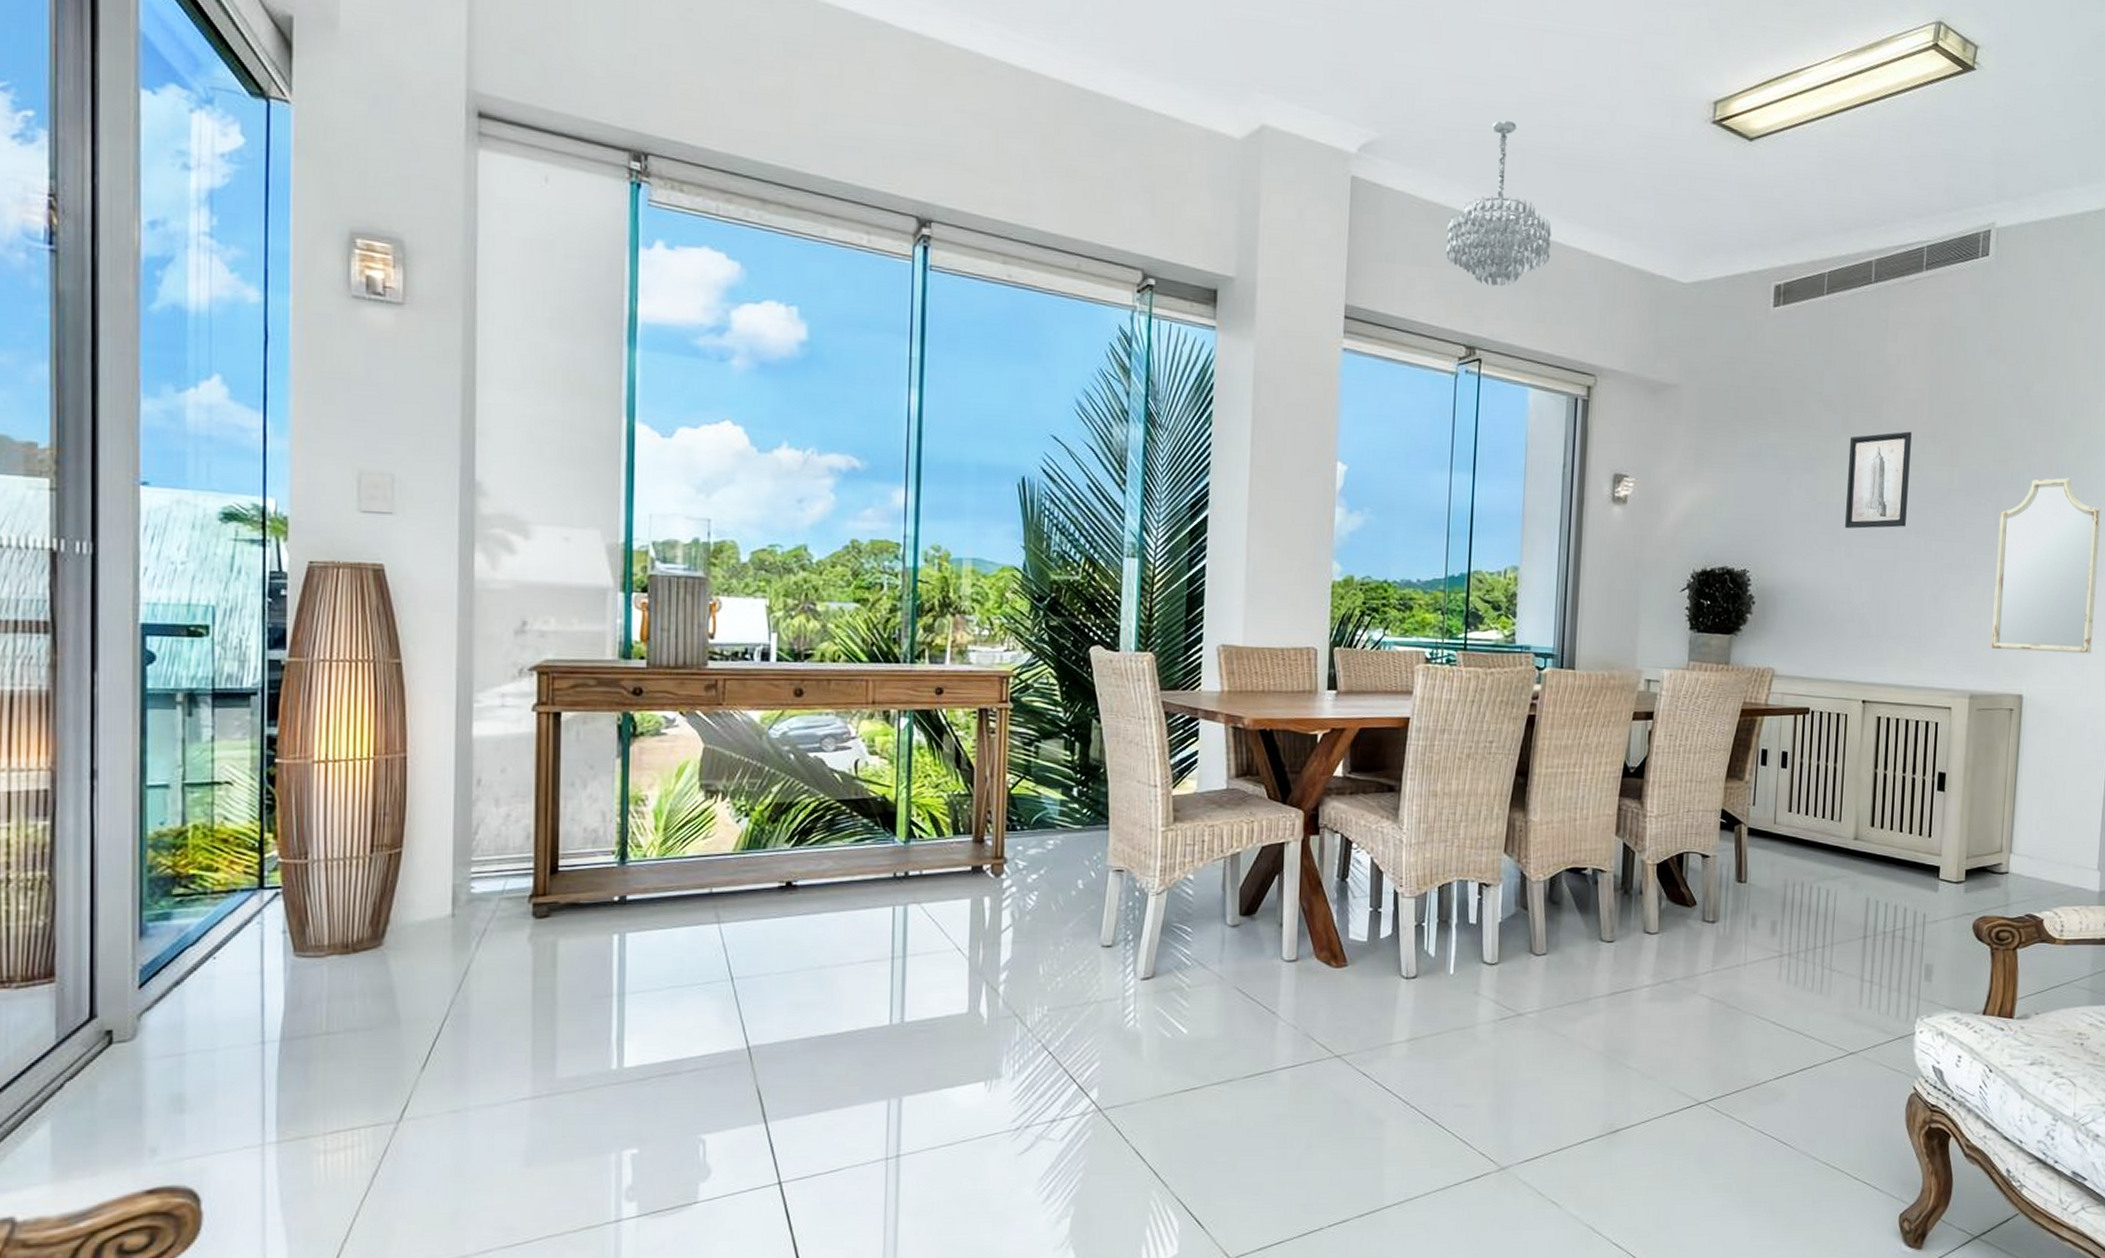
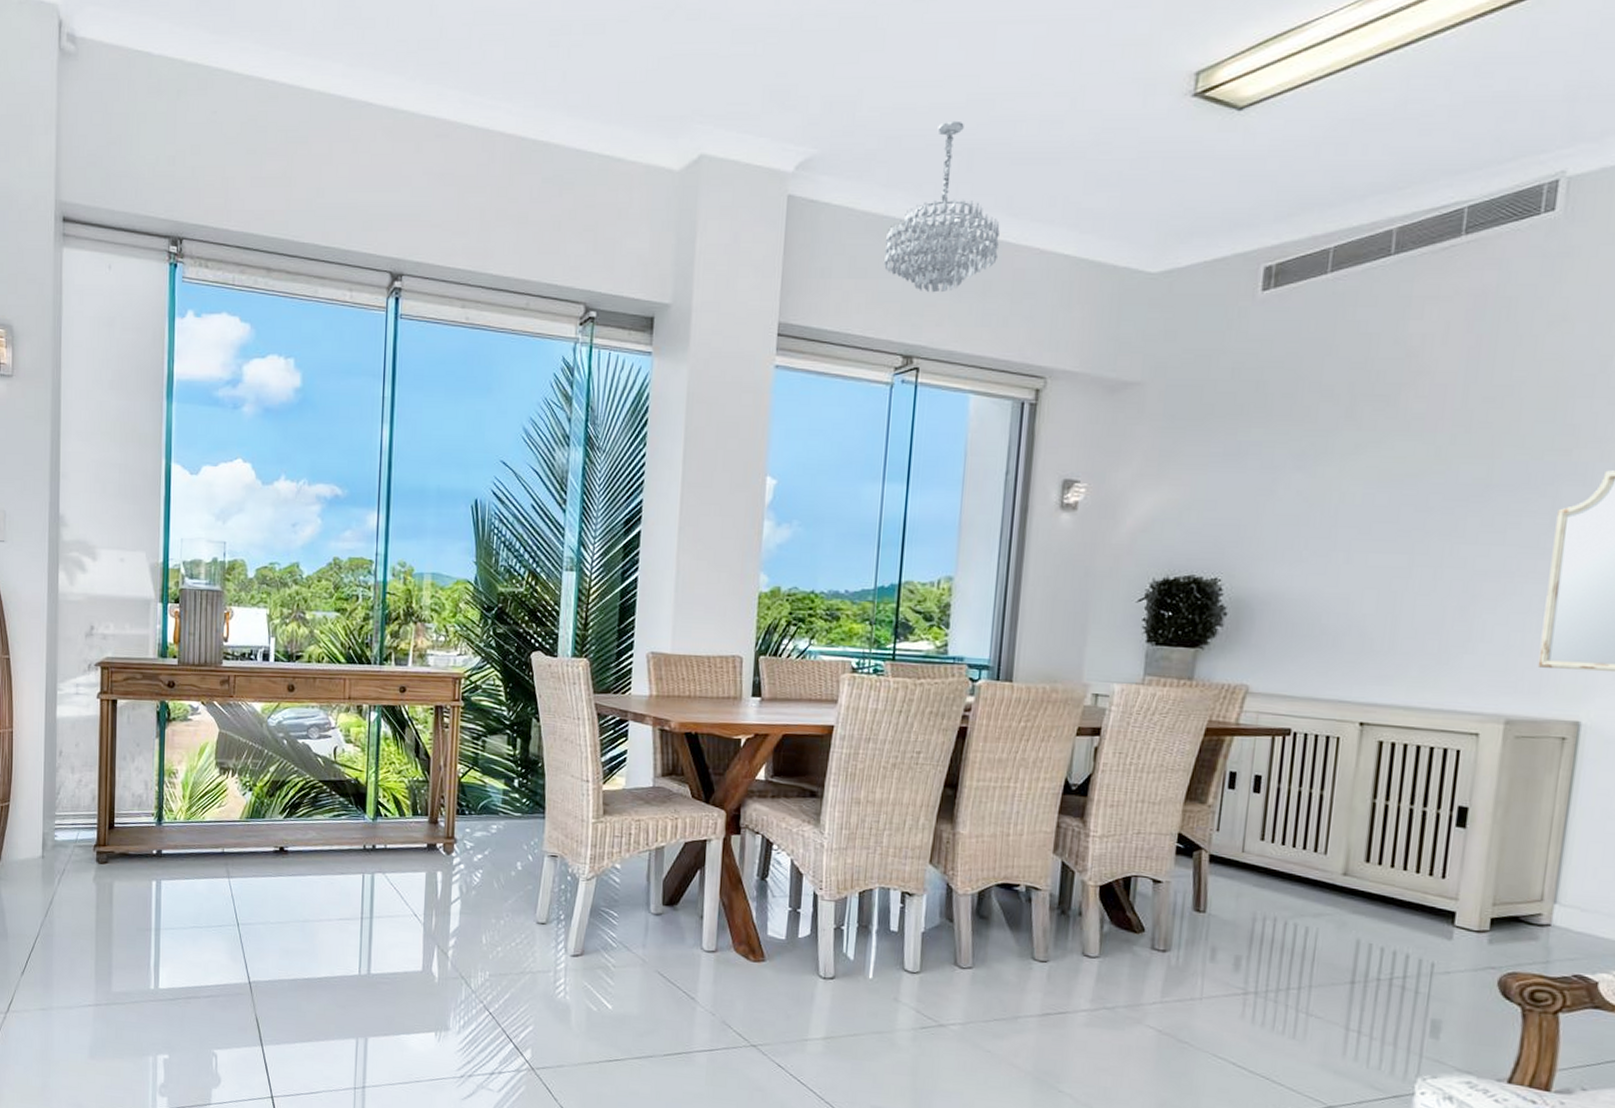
wall art: present [1845,431,1912,529] -> none [1345,420,1438,533]

